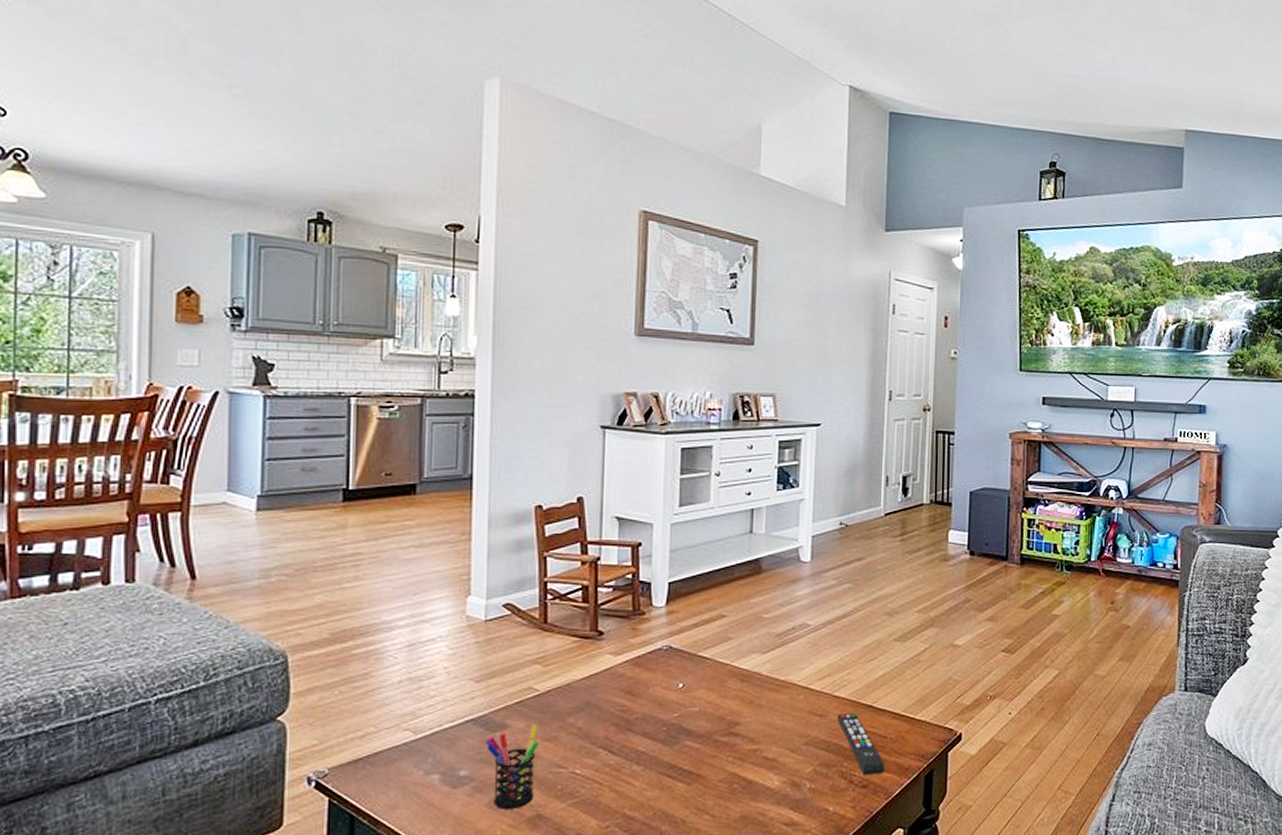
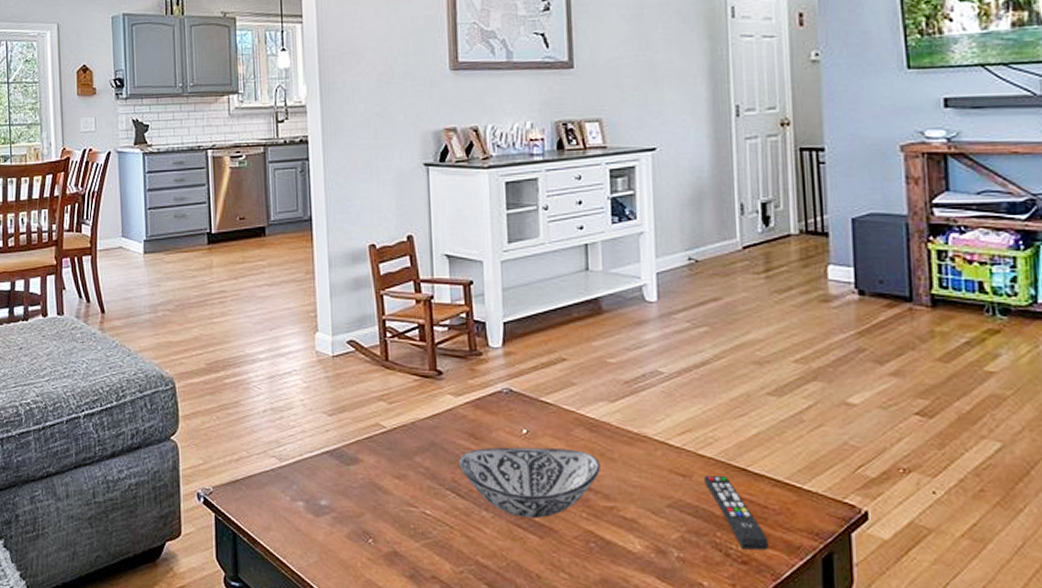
pen holder: present [485,724,540,809] -> none [341,461,390,543]
decorative bowl: none [613,699,749,767] -> present [458,447,600,518]

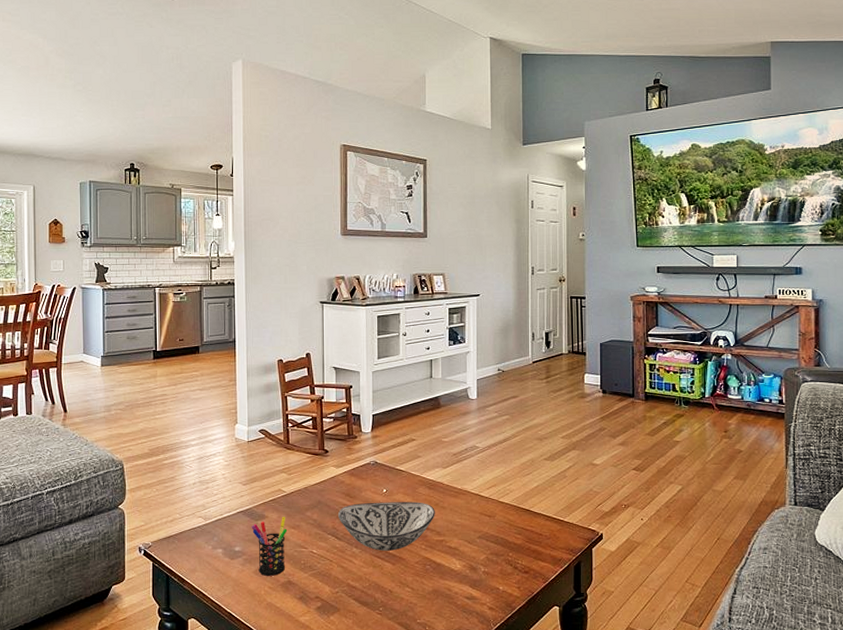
pen holder: none [341,461,390,543] -> present [251,516,288,576]
remote control: present [703,475,769,551] -> none [502,514,542,563]

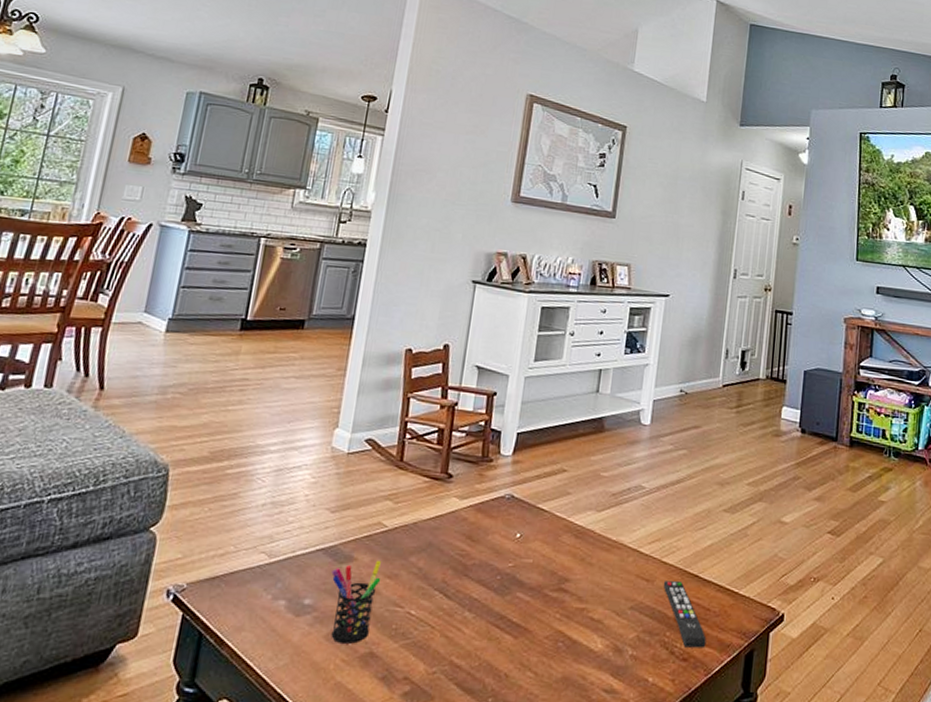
decorative bowl: present [337,502,435,551] -> none [451,549,580,619]
remote control: none [502,514,542,563] -> present [663,580,707,648]

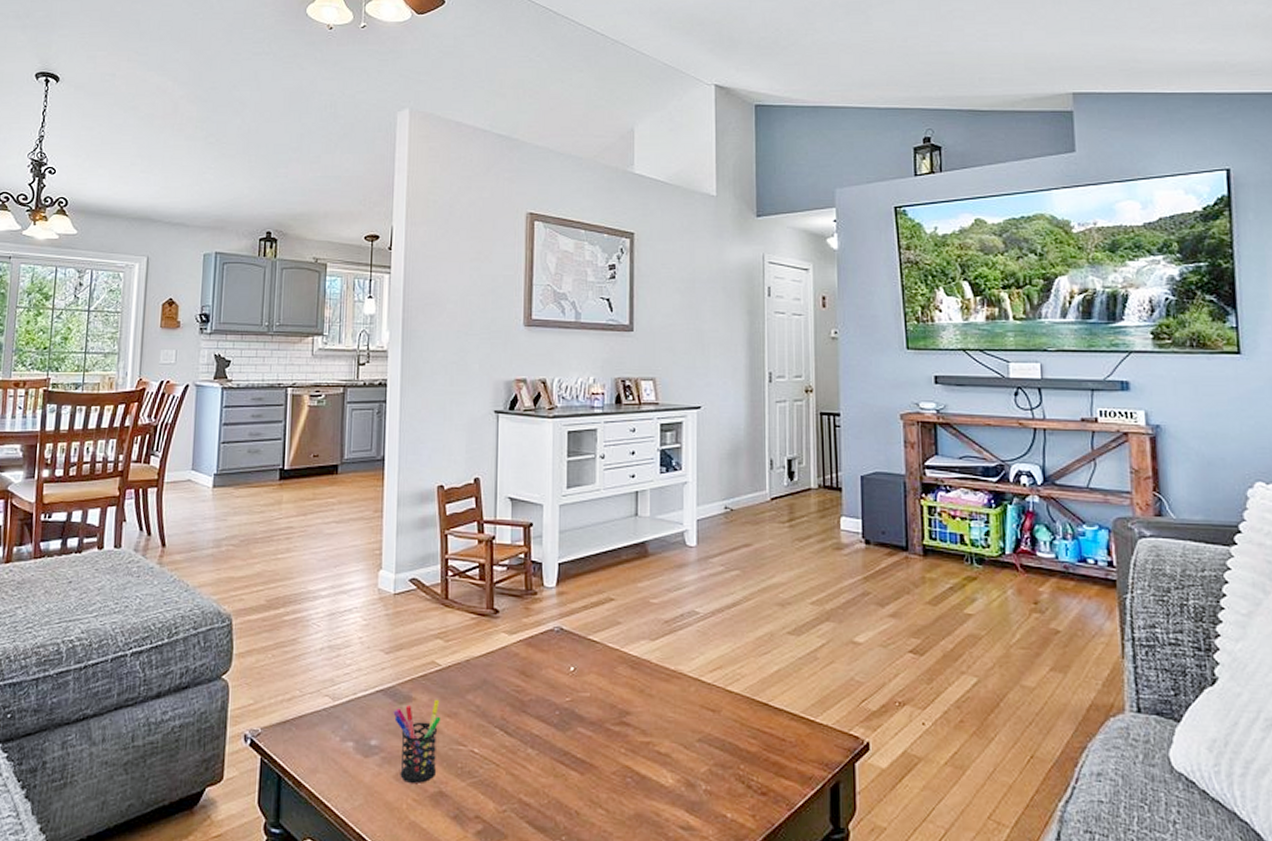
remote control: present [663,580,707,648] -> none [730,709,785,781]

